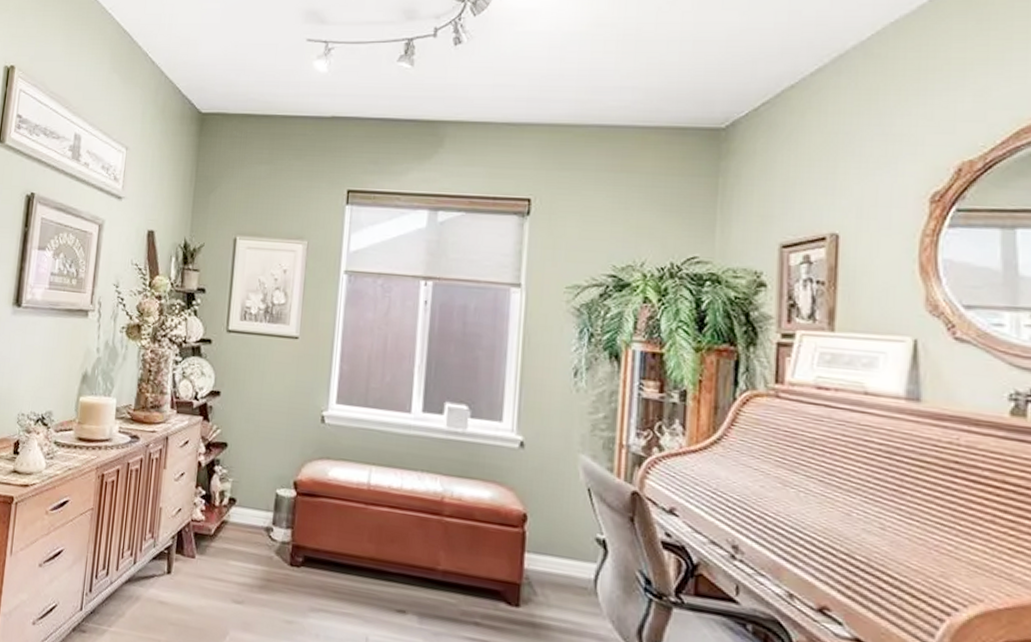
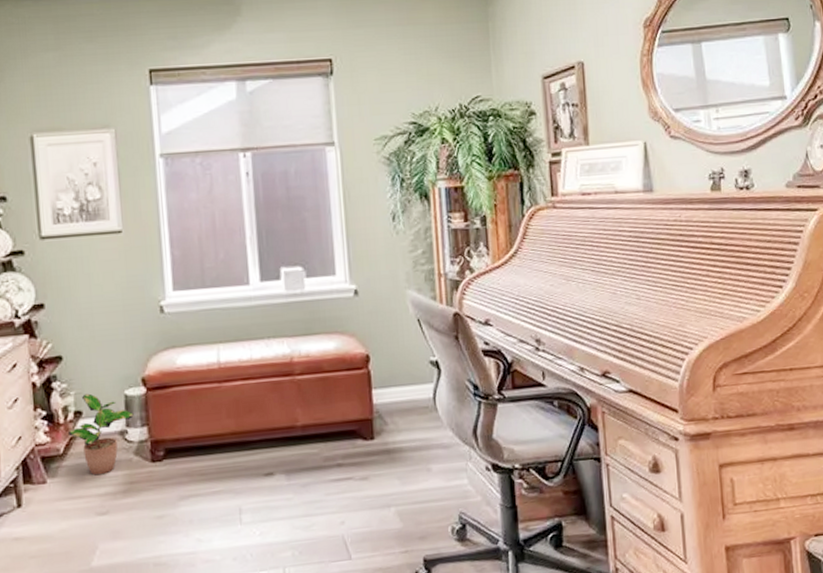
potted plant: none [221,483,281,565] -> present [69,393,134,476]

